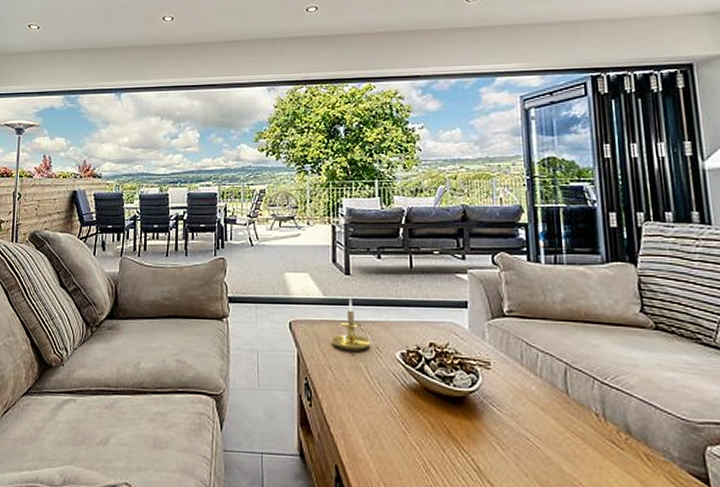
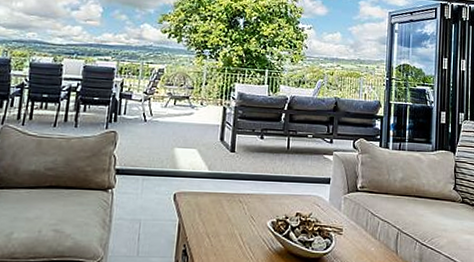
candle holder: present [331,298,372,351] -> none [211,173,248,220]

